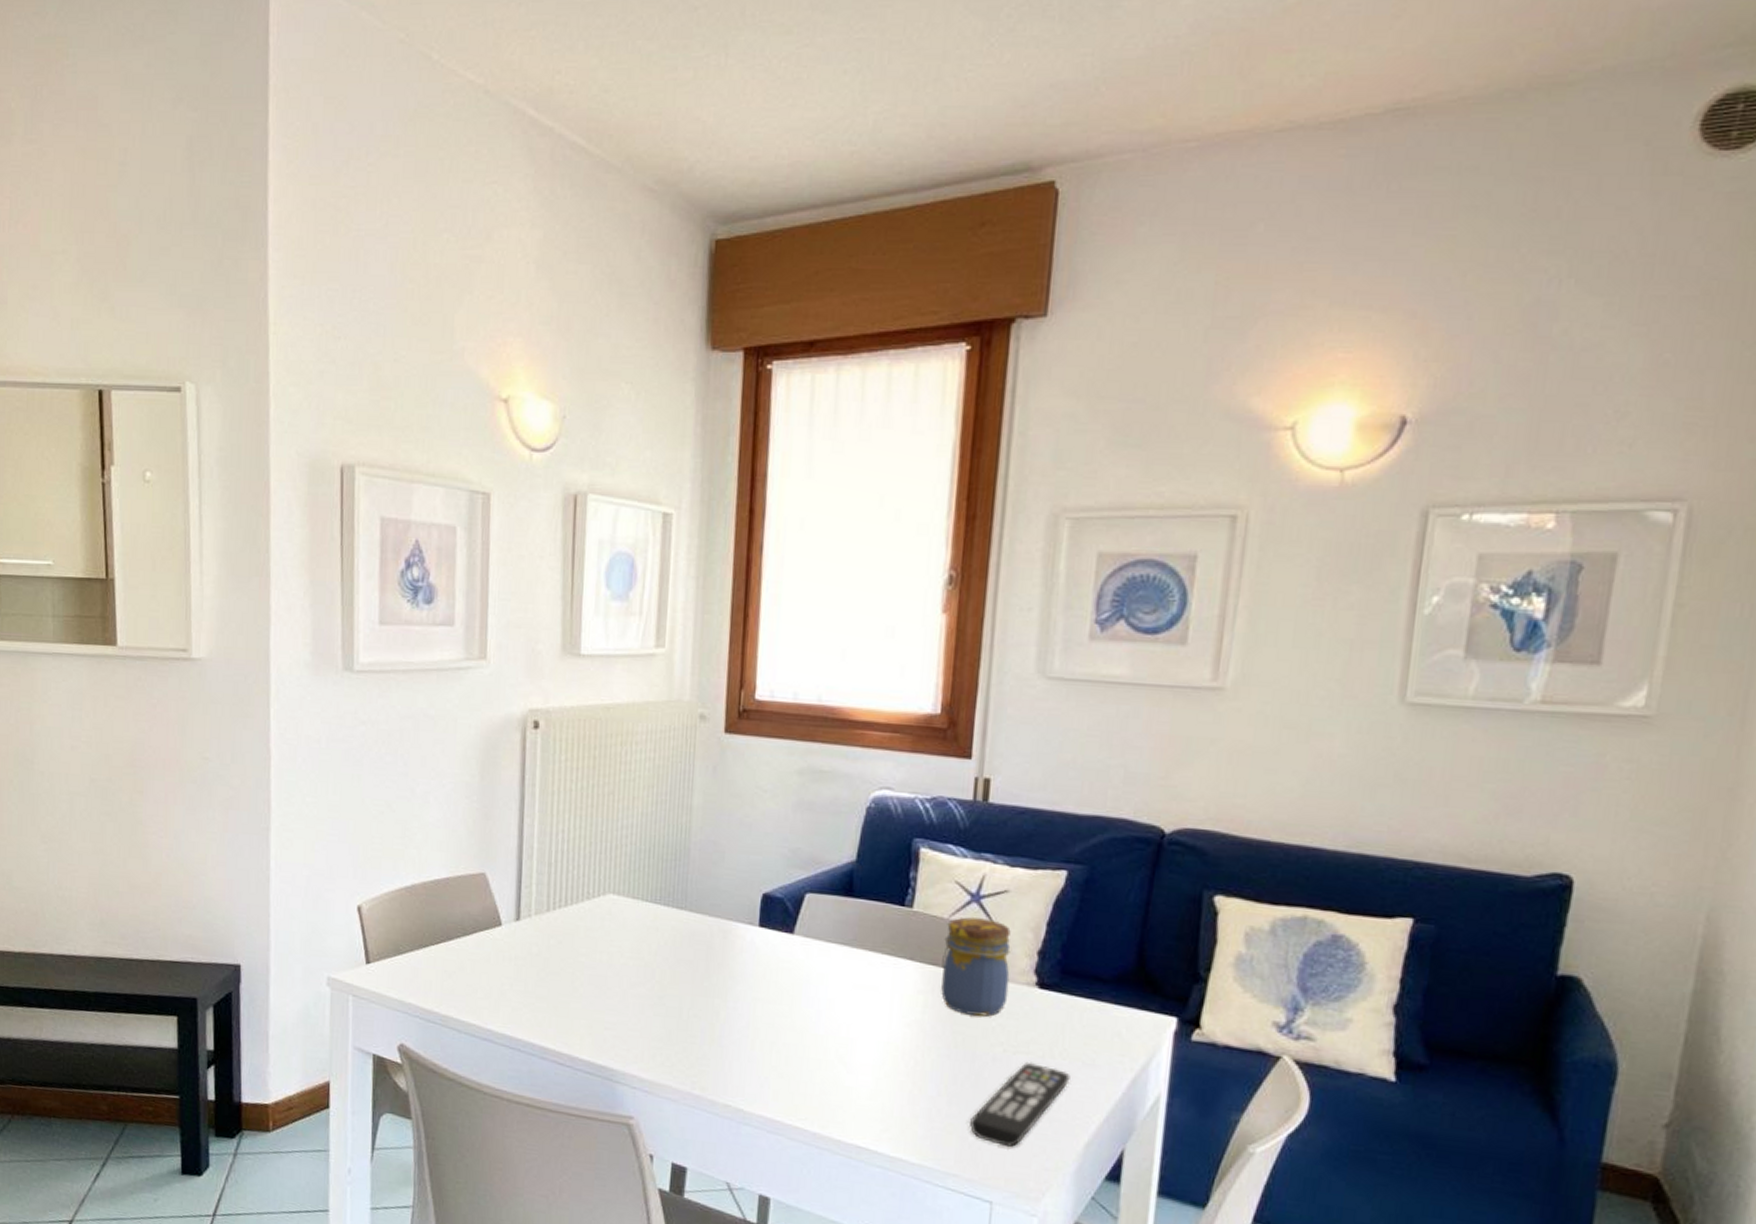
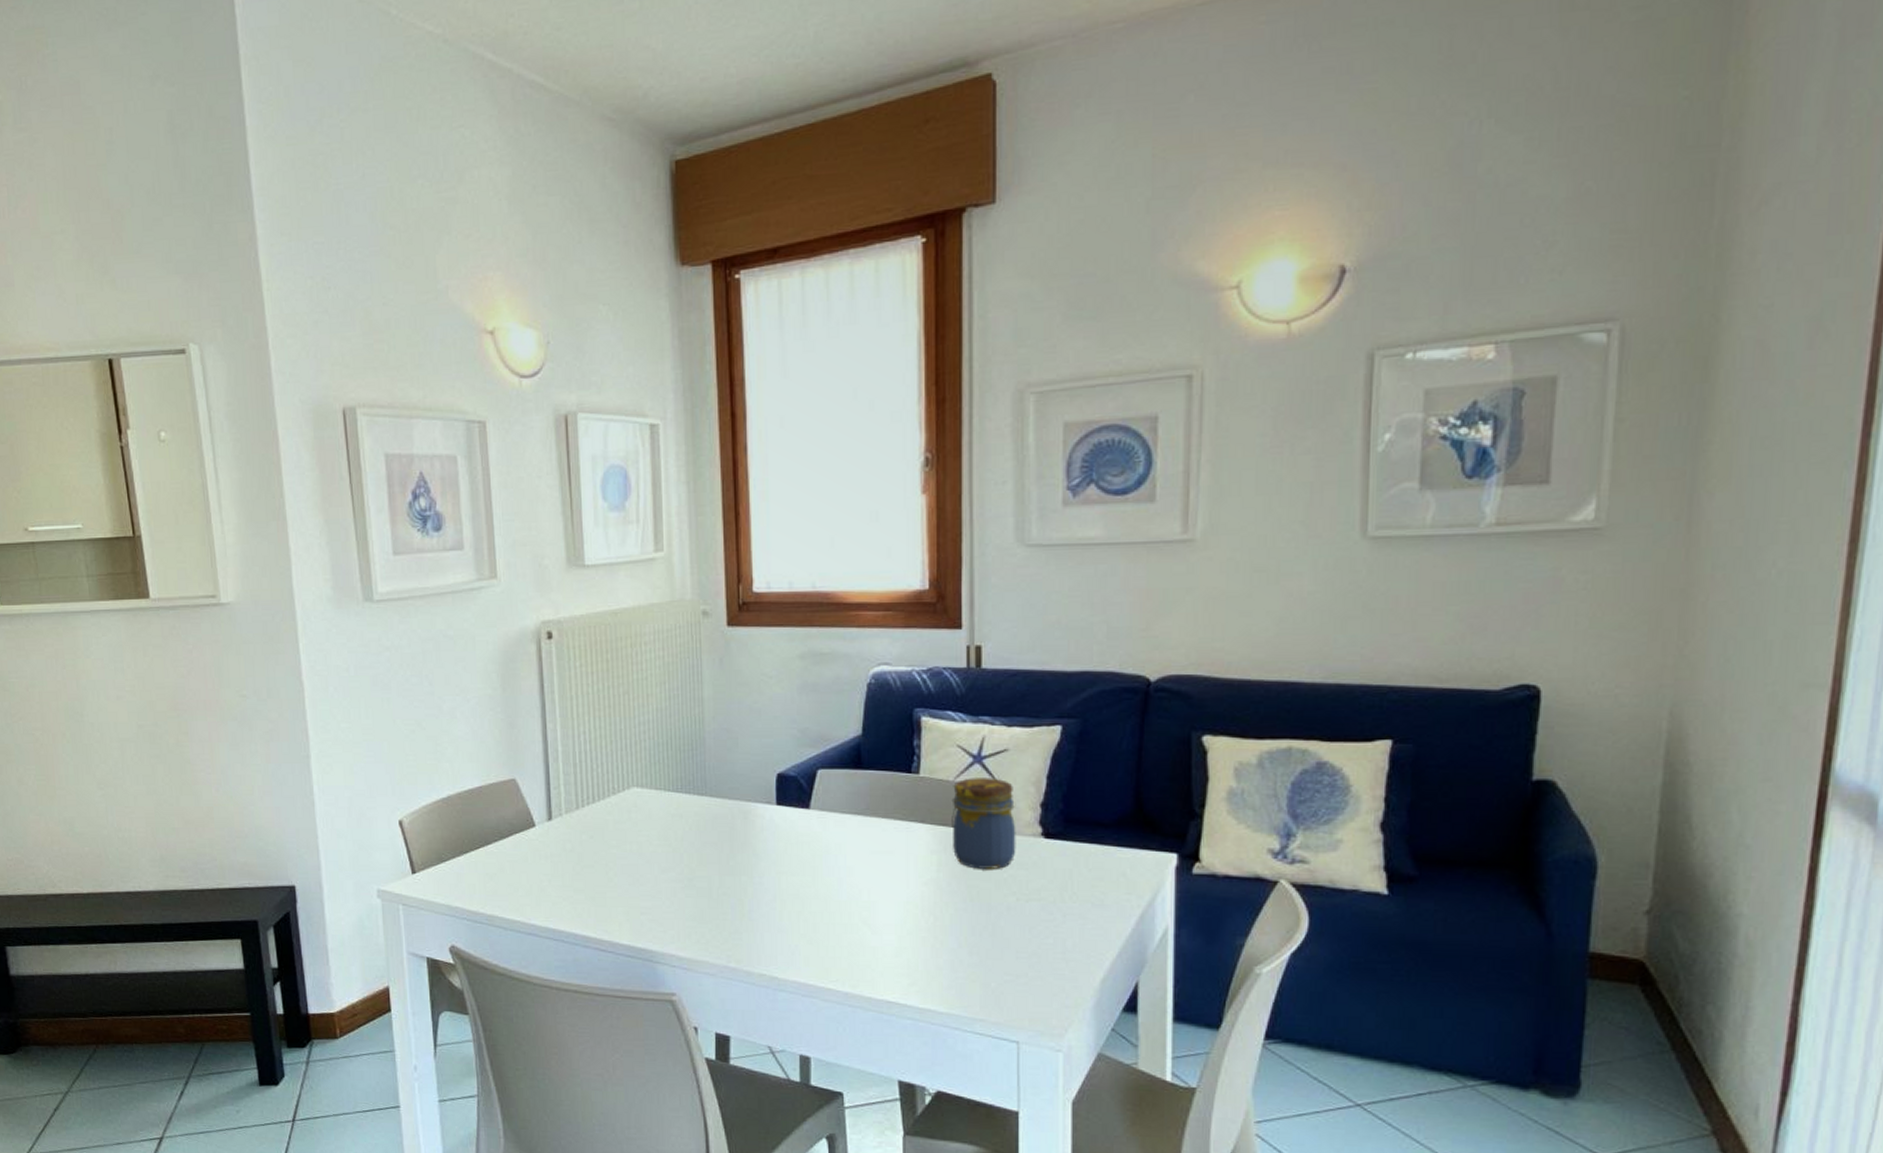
remote control: present [970,1061,1071,1147] -> none [991,908,1082,989]

